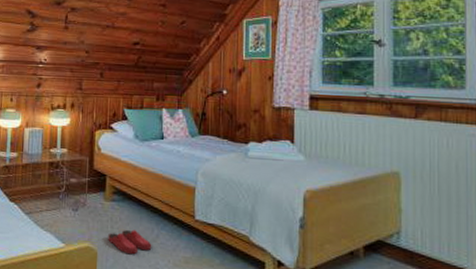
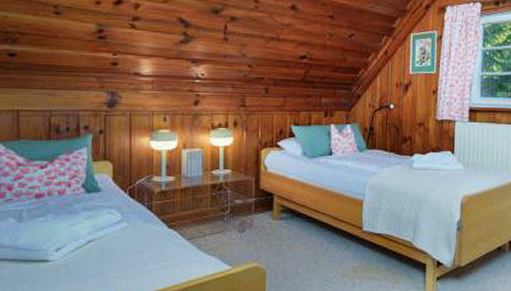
slippers: present [108,230,152,255] -> none [277,246,321,270]

